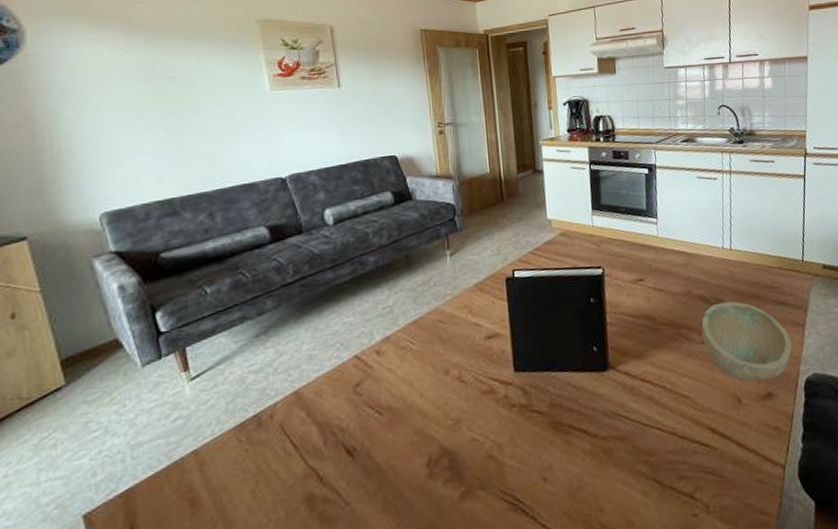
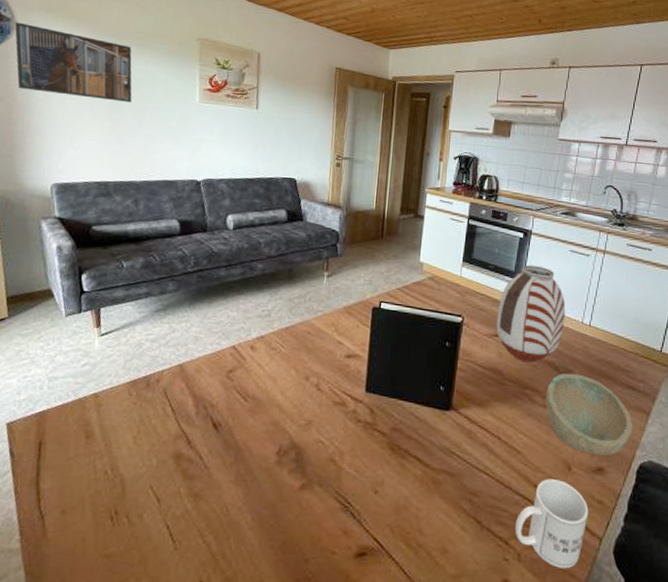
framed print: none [23,32,188,110] -> present [14,22,132,102]
vase: none [637,198,706,302] -> present [496,264,566,363]
mug: none [697,415,768,509] -> present [514,478,589,569]

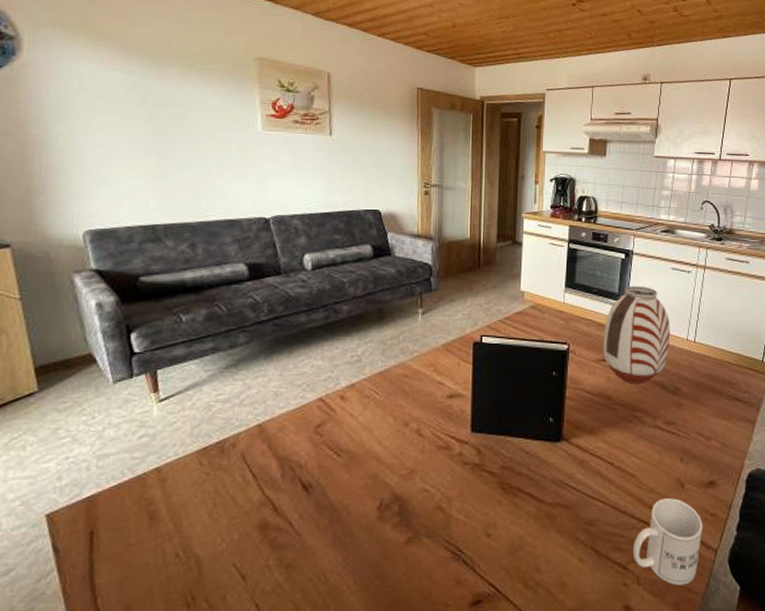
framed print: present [14,22,132,102] -> none [20,40,179,132]
bowl: present [546,373,633,456] -> none [656,391,740,470]

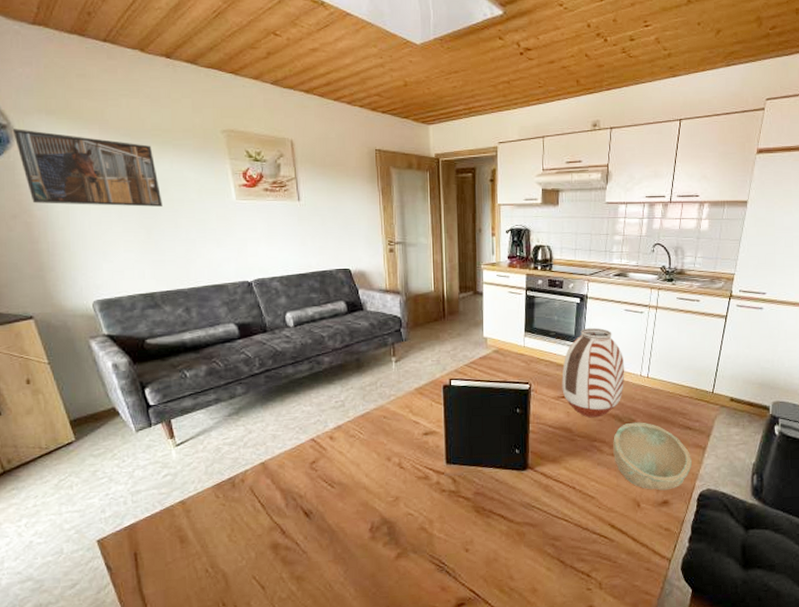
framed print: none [20,40,179,132] -> present [12,129,163,207]
mug: present [632,498,703,586] -> none [594,516,658,589]
bowl: none [656,391,740,470] -> present [613,422,692,491]

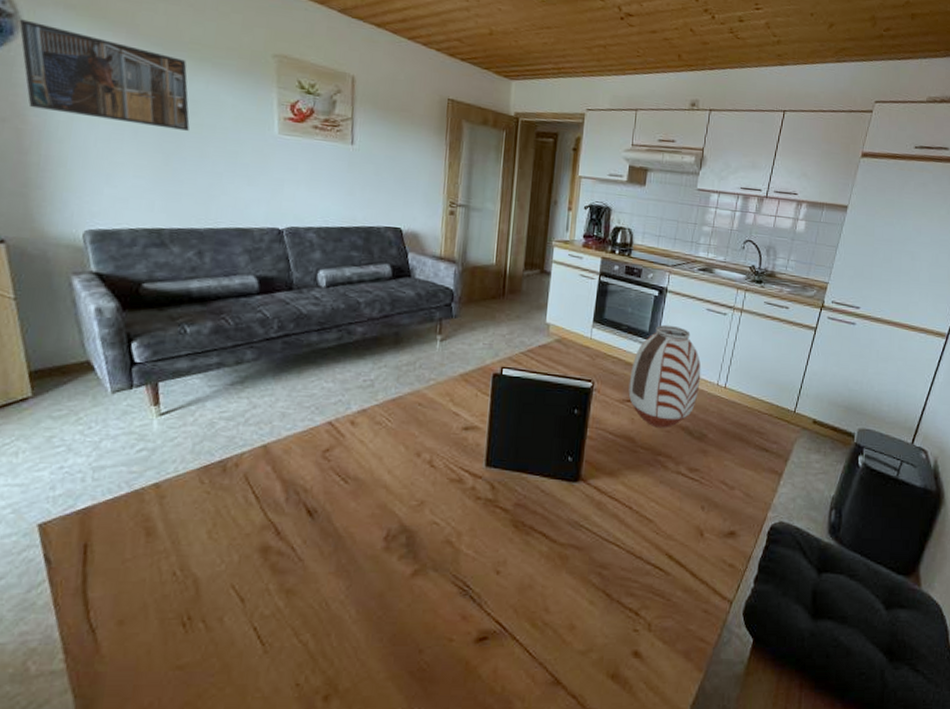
bowl: present [613,422,692,491] -> none [679,437,765,520]

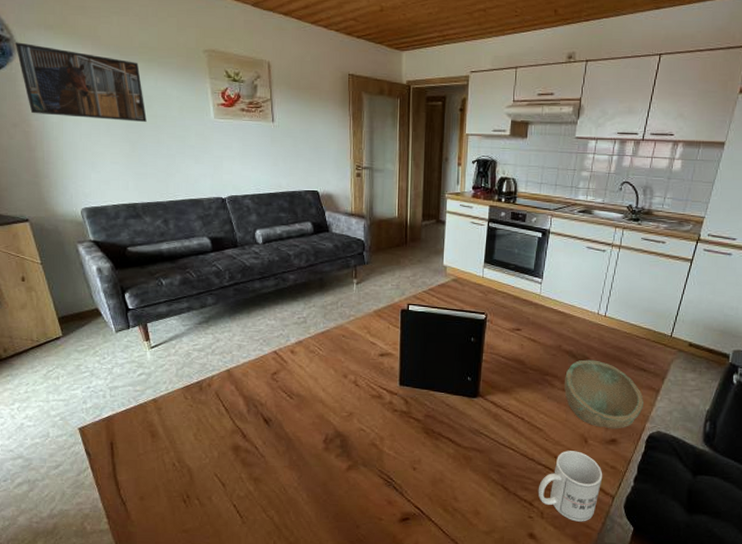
vase: present [628,324,701,428] -> none [517,262,583,352]
mug: none [645,546,720,634] -> present [538,450,603,522]
bowl: none [679,437,765,520] -> present [564,359,644,429]

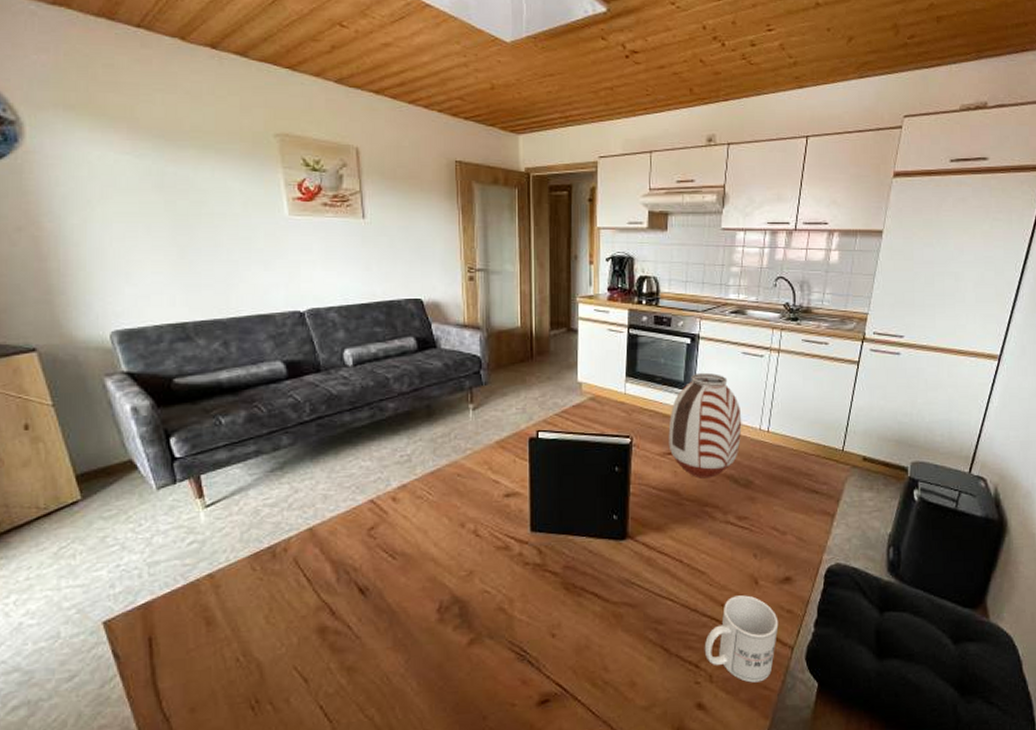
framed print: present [14,42,147,122] -> none [21,125,200,221]
vase: none [517,262,583,352] -> present [668,372,742,479]
bowl: present [564,359,644,429] -> none [727,484,818,565]

